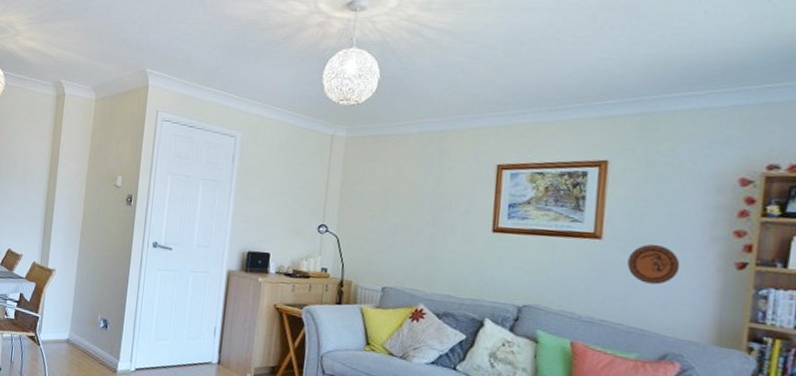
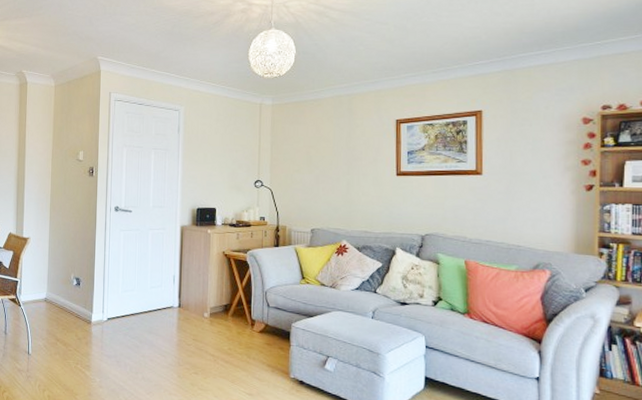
decorative plate: present [627,244,680,285] -> none [503,175,543,208]

